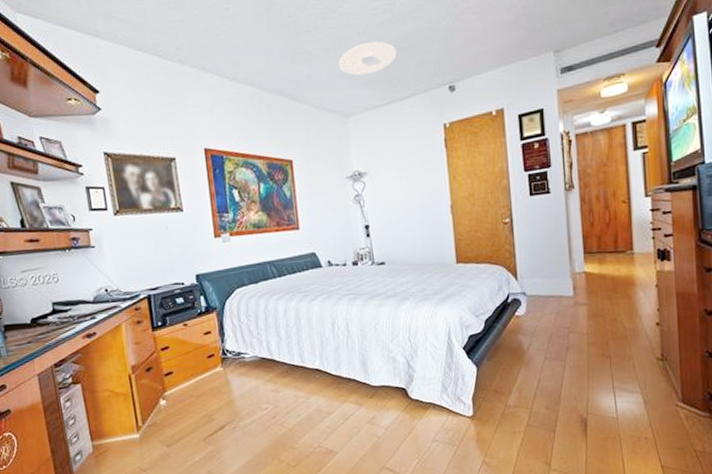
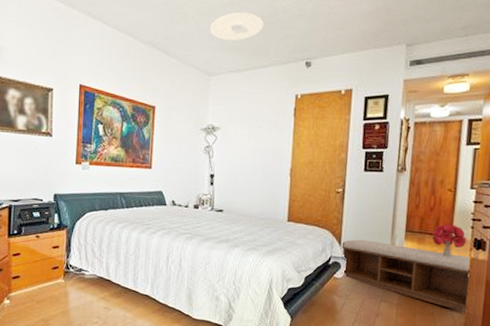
bench: none [519,269,662,330] -> present [342,239,471,312]
bouquet: none [611,238,649,274] -> present [432,224,467,257]

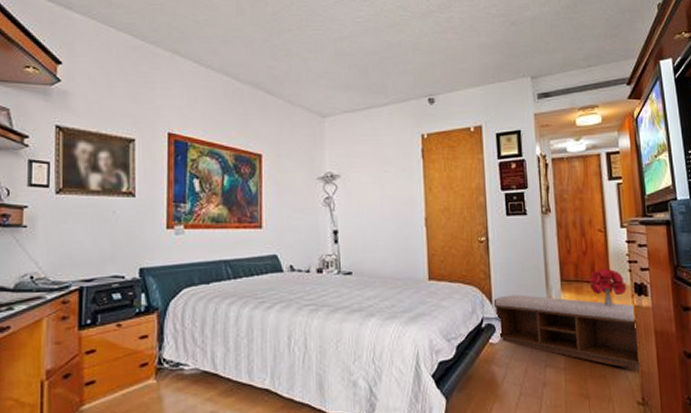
ceiling light: present [210,12,264,40] -> none [319,47,378,77]

